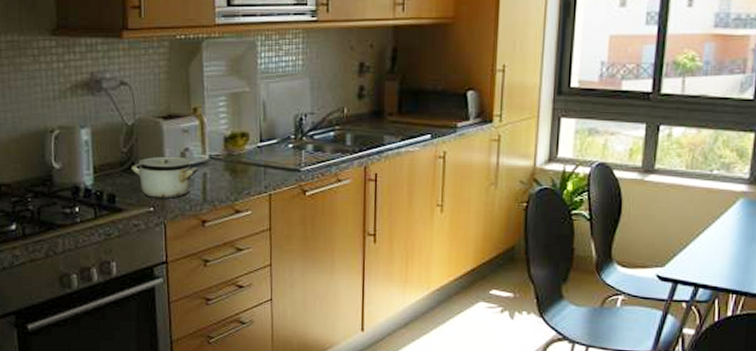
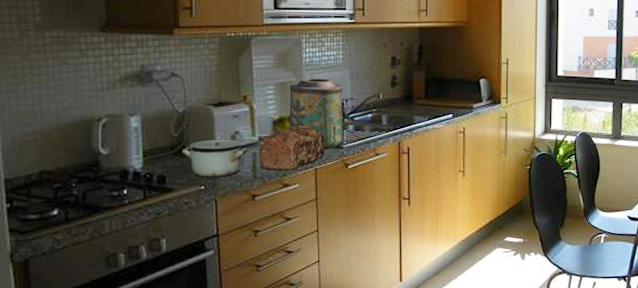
bread loaf: none [209,145,280,195] -> present [258,127,324,171]
canister: none [242,88,302,172] -> present [289,78,343,150]

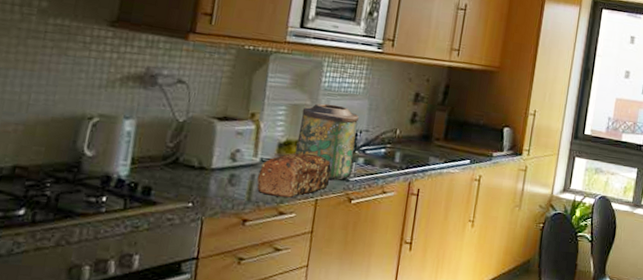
saucepan: present [181,139,250,177] -> none [174,154,249,196]

